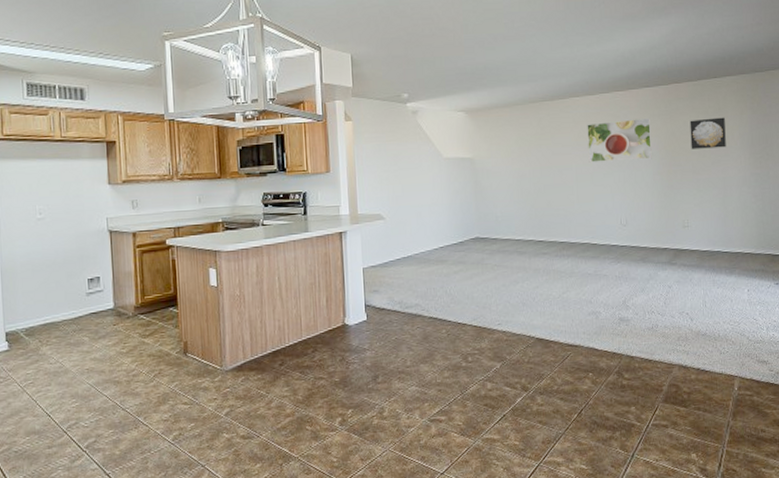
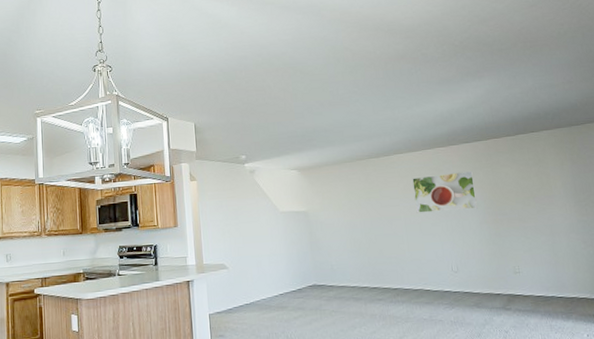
wall art: present [690,117,726,149] -> none [511,168,550,199]

